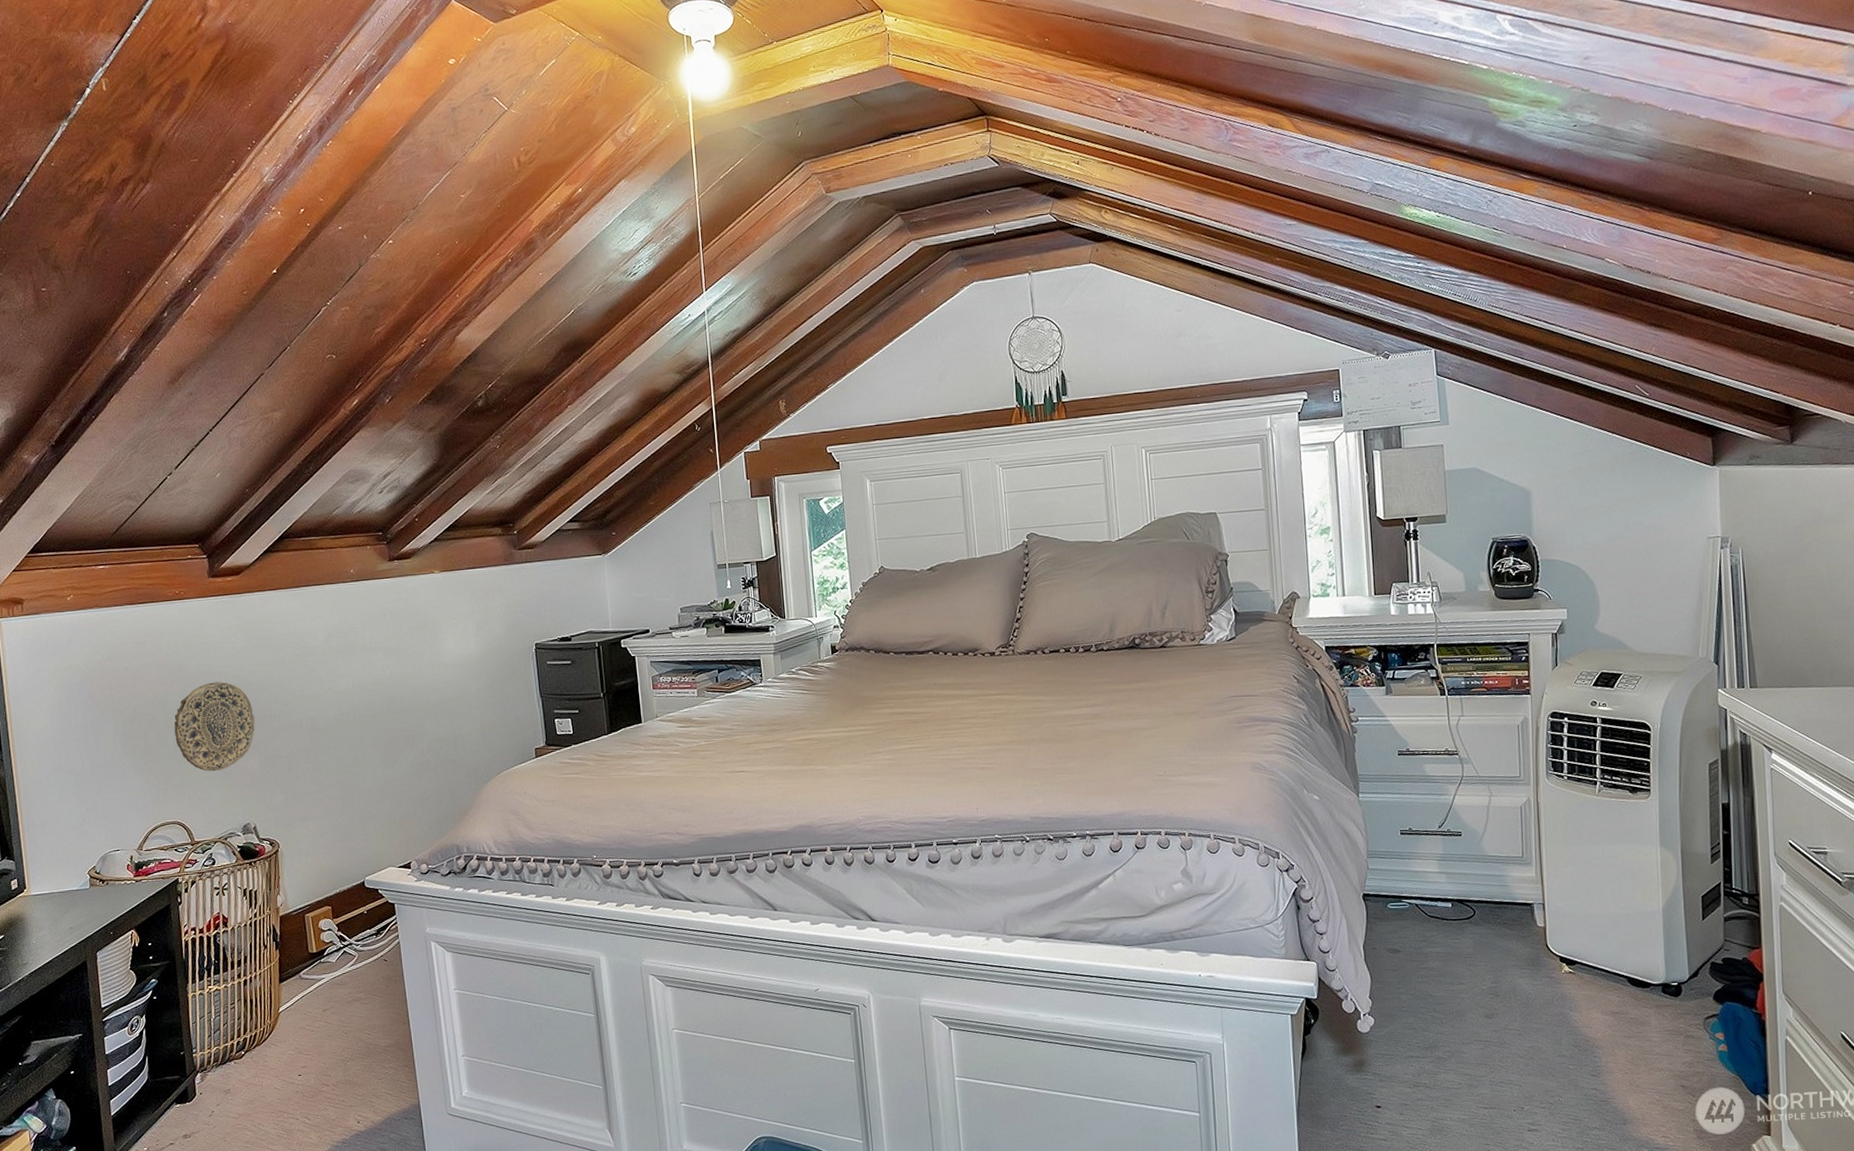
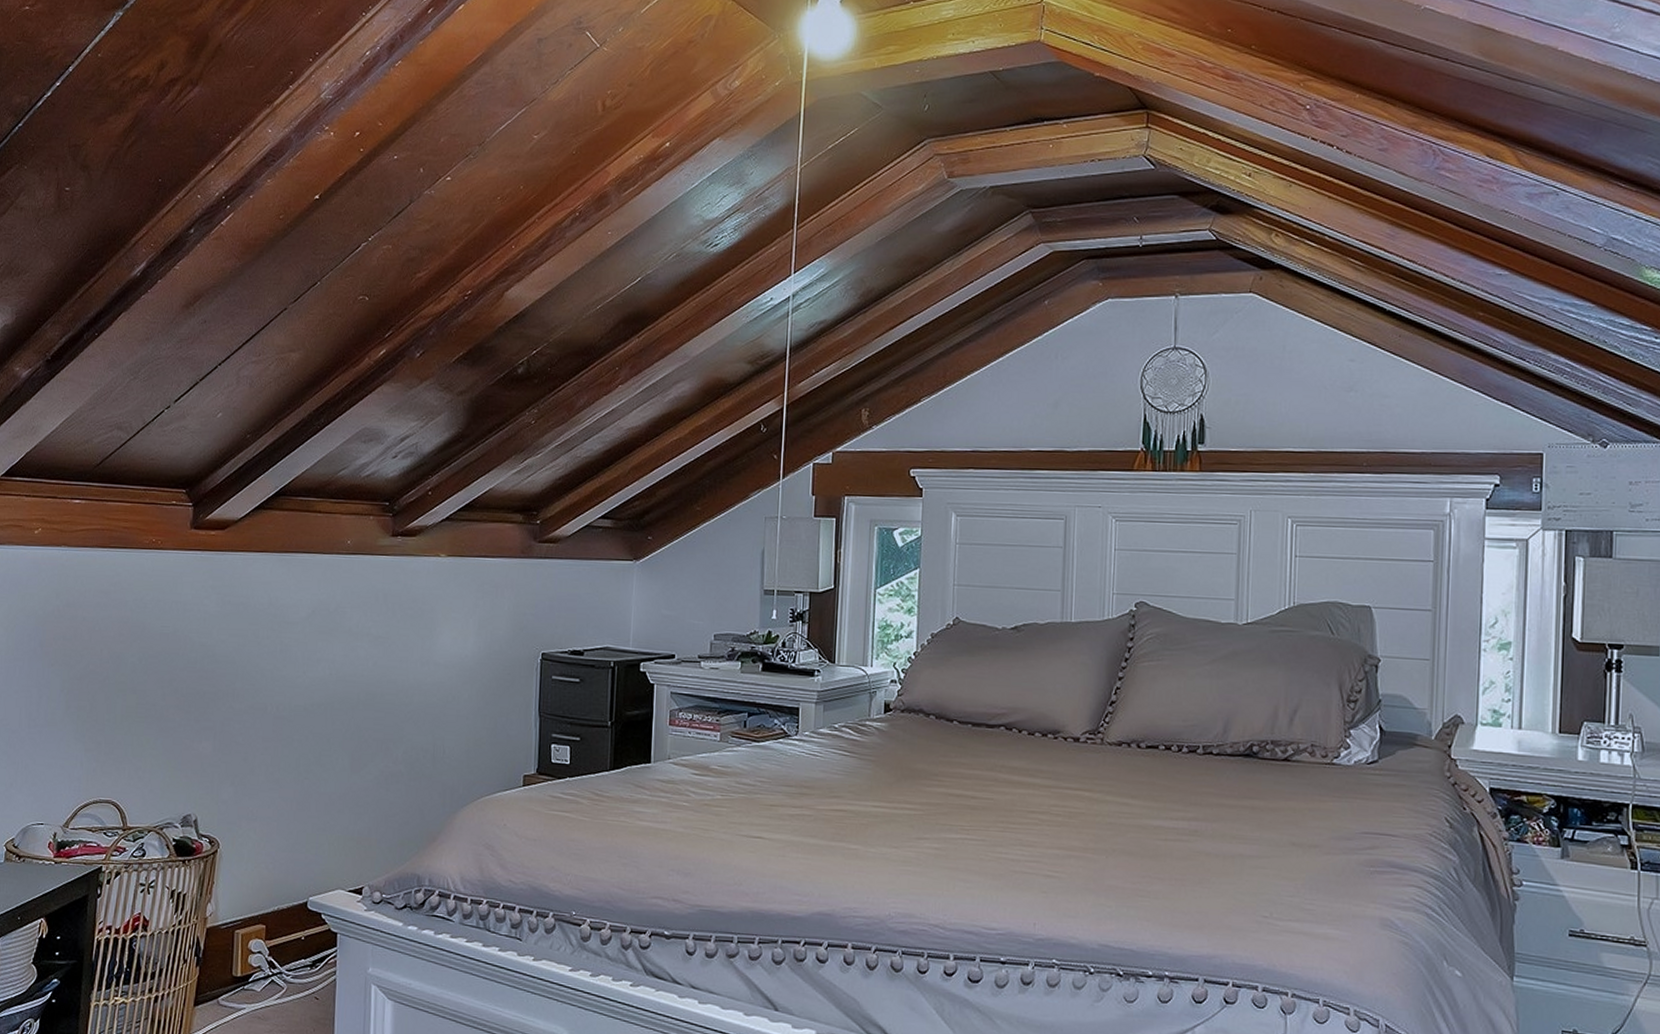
decorative plate: present [174,681,255,772] -> none [125,647,216,750]

